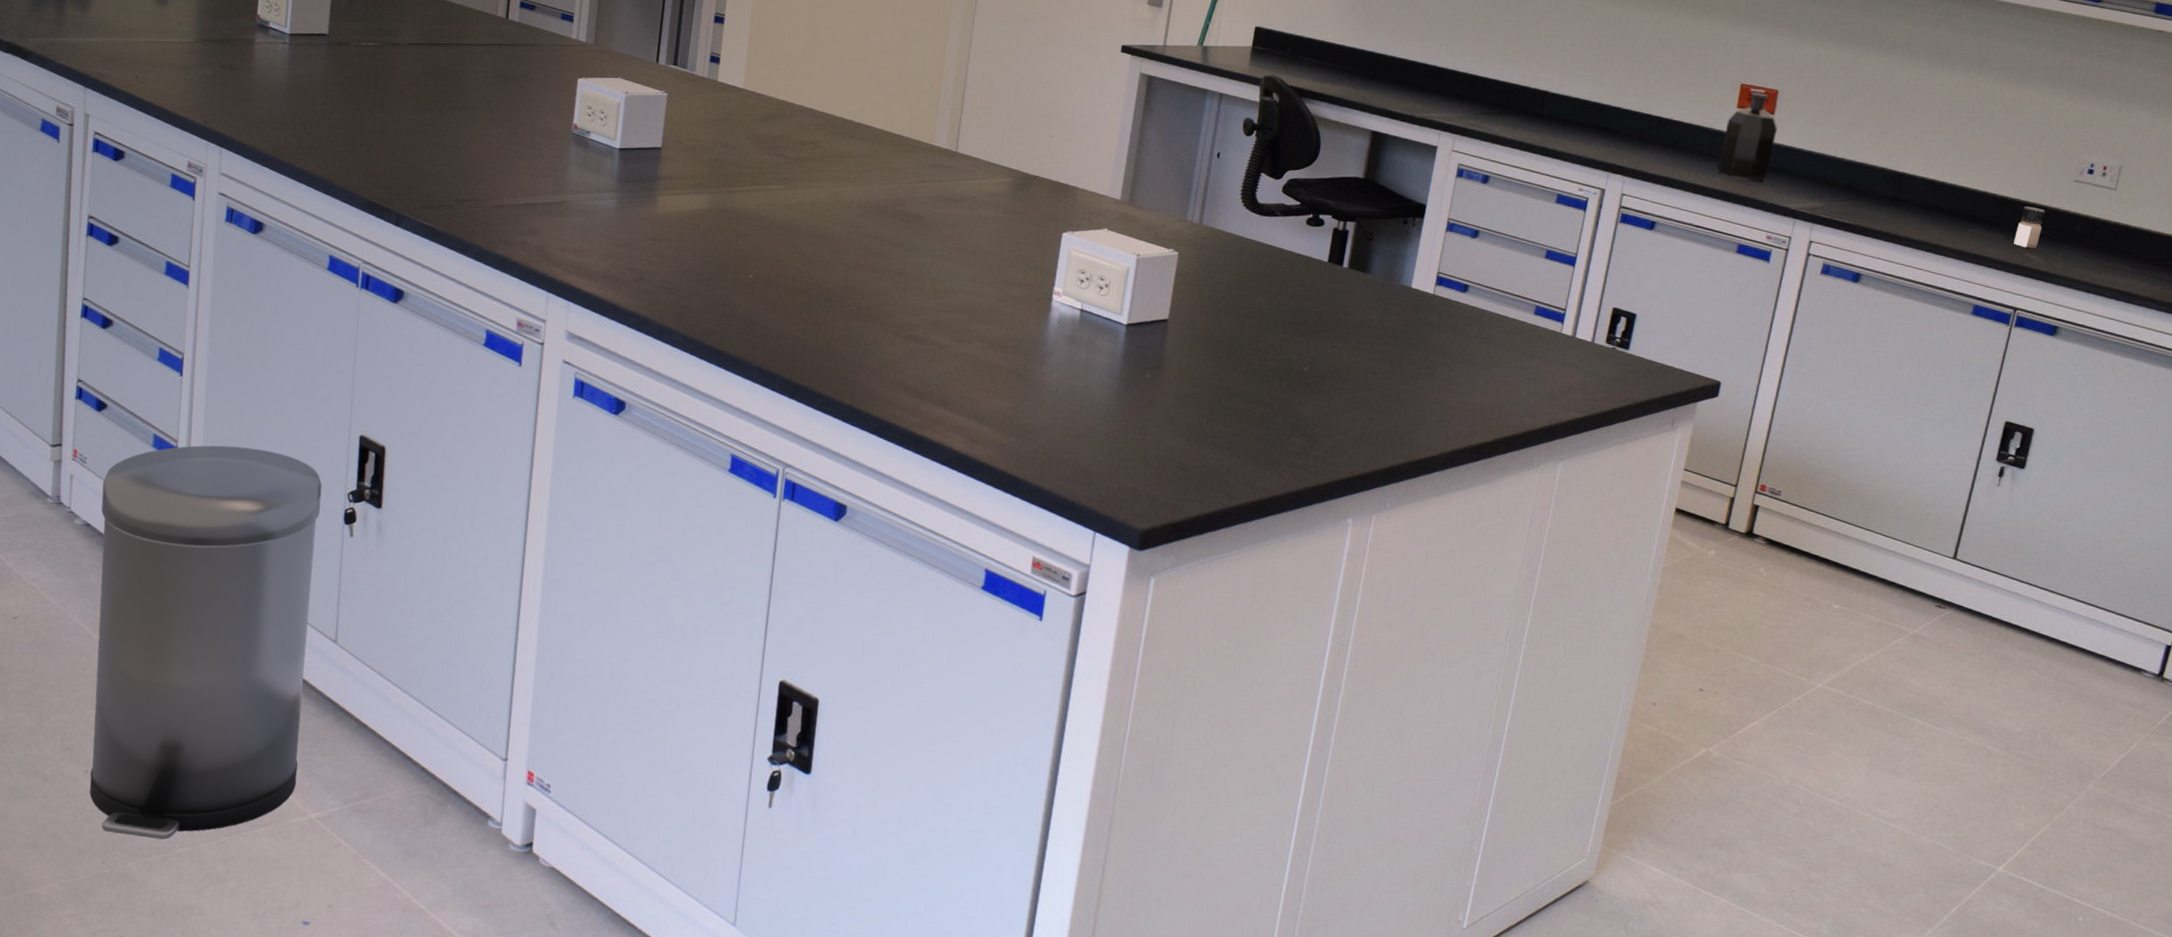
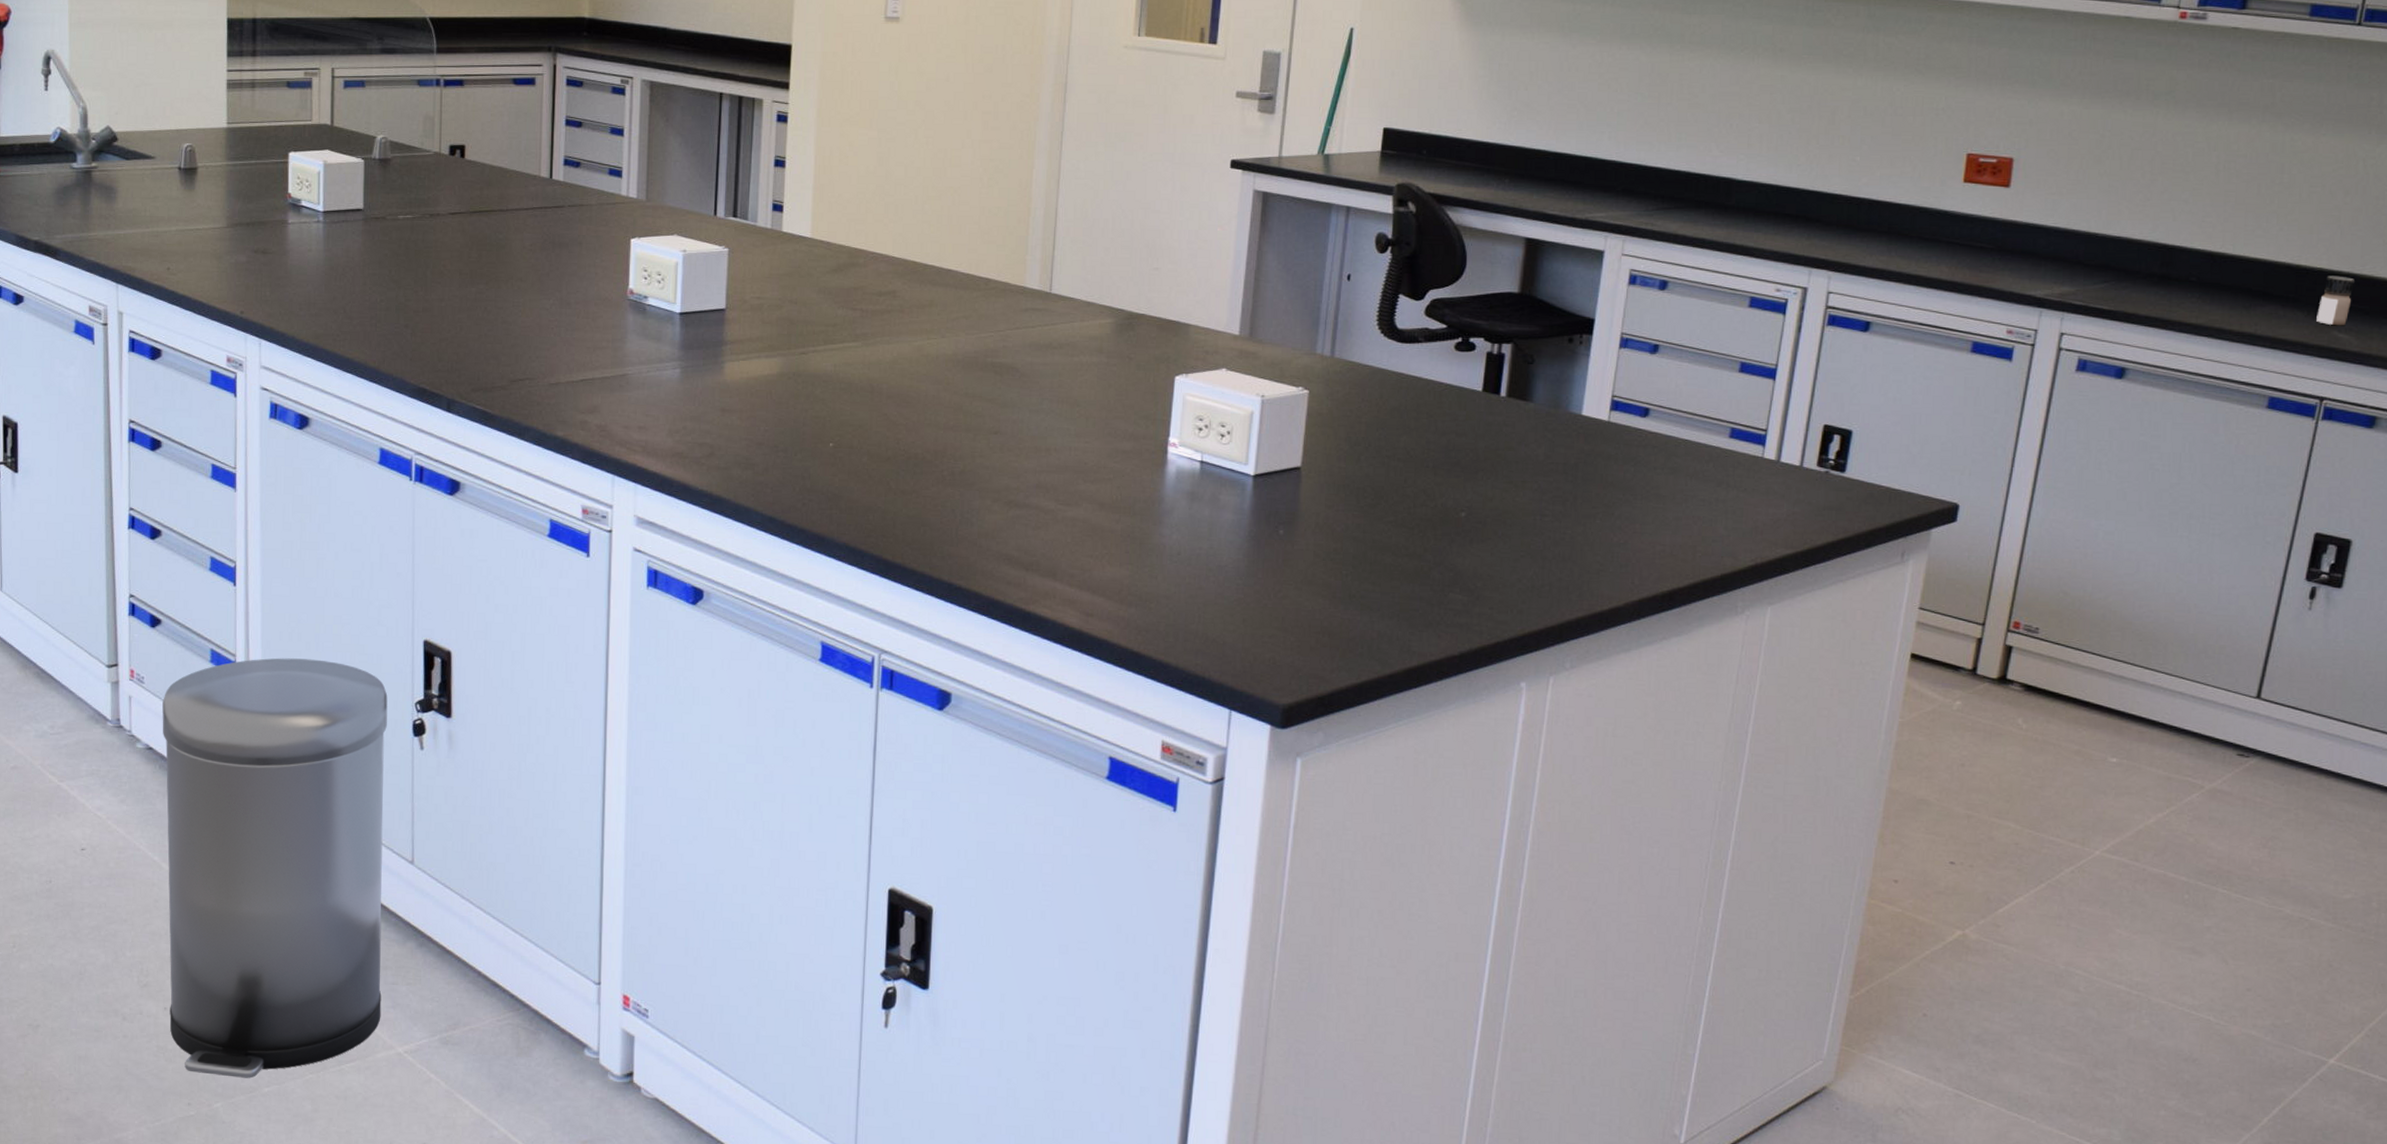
bottle: present [1717,91,1779,182] -> none [1942,161,2016,268]

